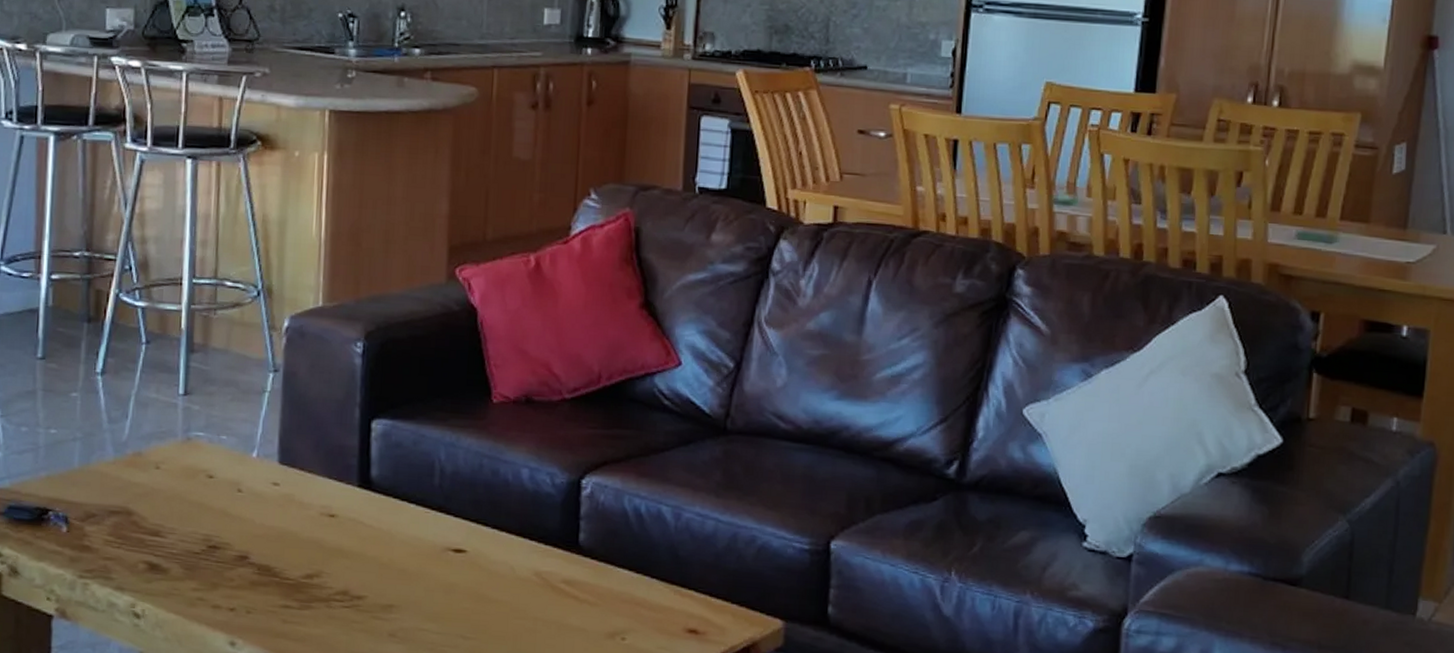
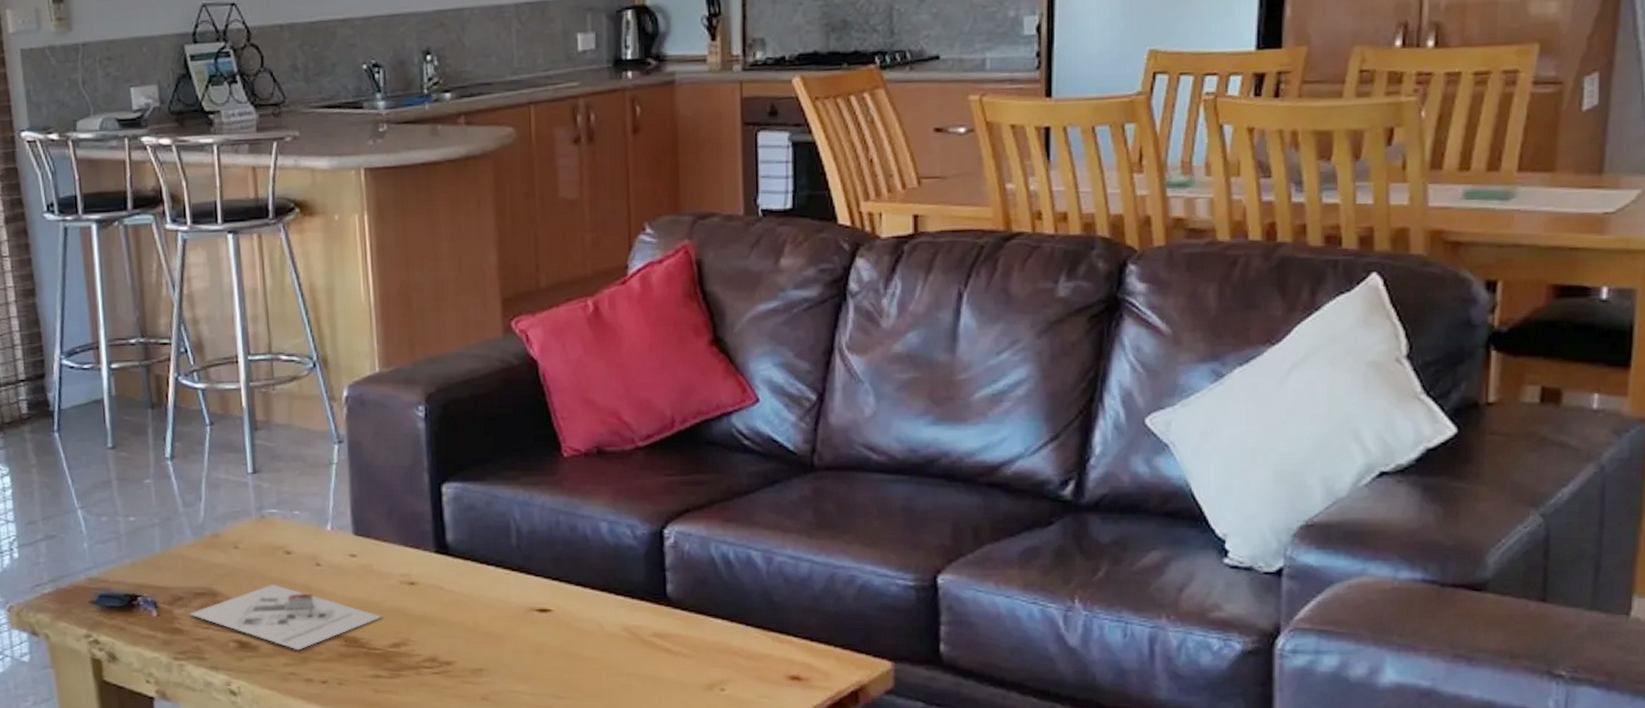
architectural model: none [101,507,299,576] -> present [189,584,383,651]

